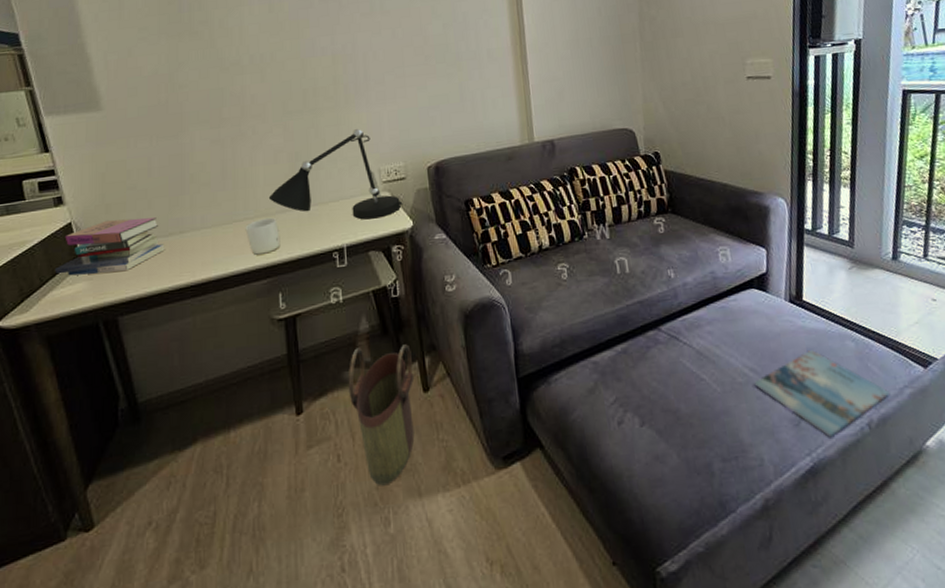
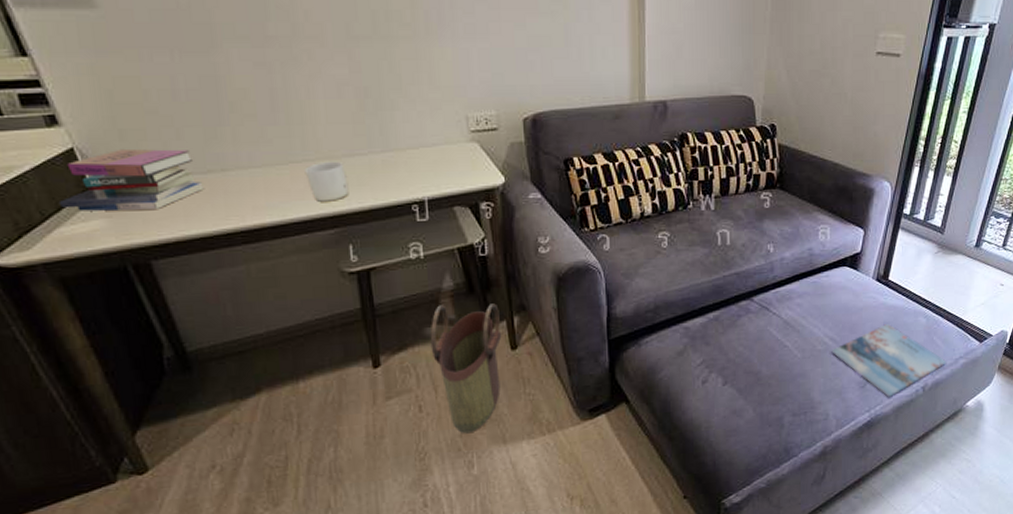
desk lamp: present [268,128,403,220] -> none [332,65,494,172]

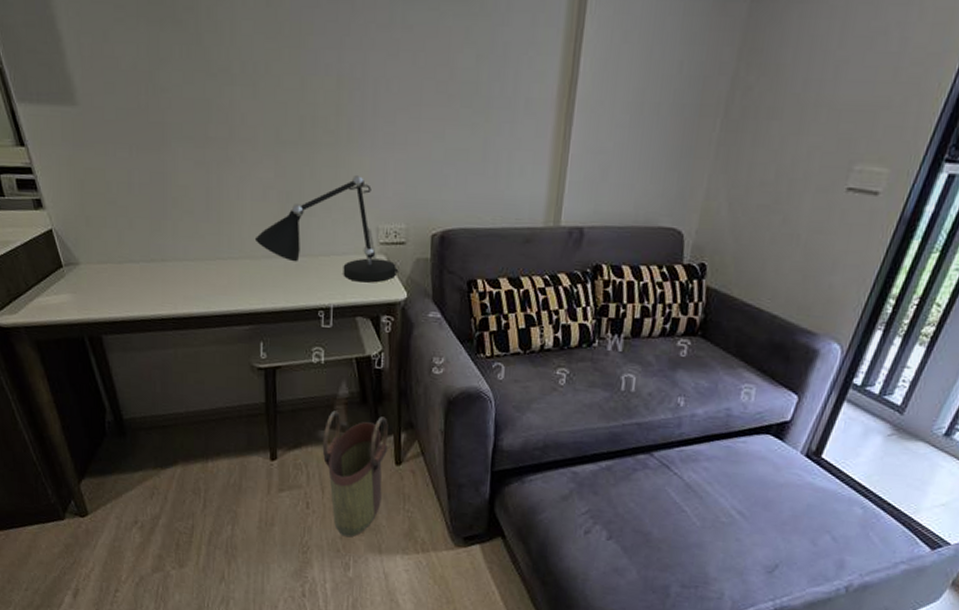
books: present [58,148,204,211] -> none [39,233,146,291]
mug: present [304,161,349,202] -> none [229,260,265,299]
desk lamp: none [332,65,494,172] -> present [254,174,399,283]
magazine: present [831,324,947,398] -> none [737,507,883,591]

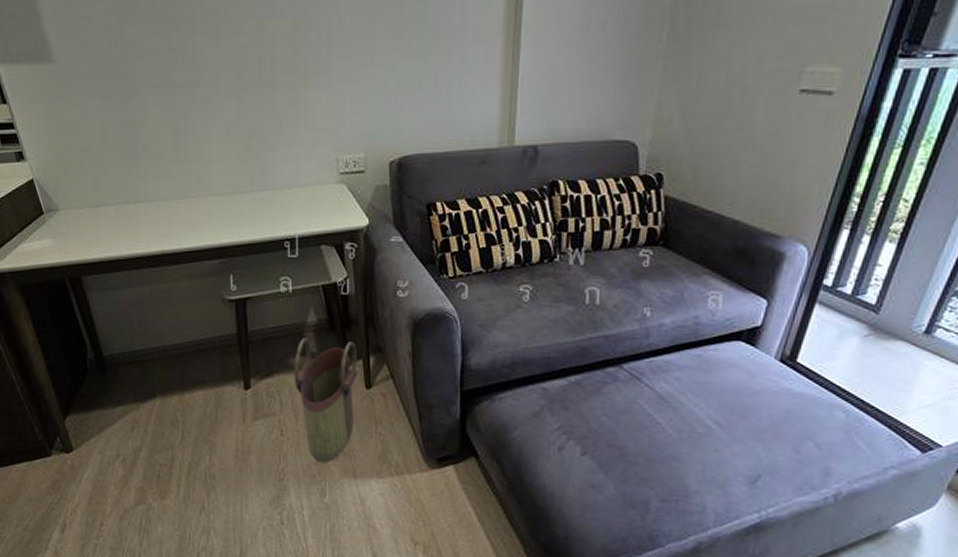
desk lamp: present [254,174,399,283] -> none [221,109,360,212]

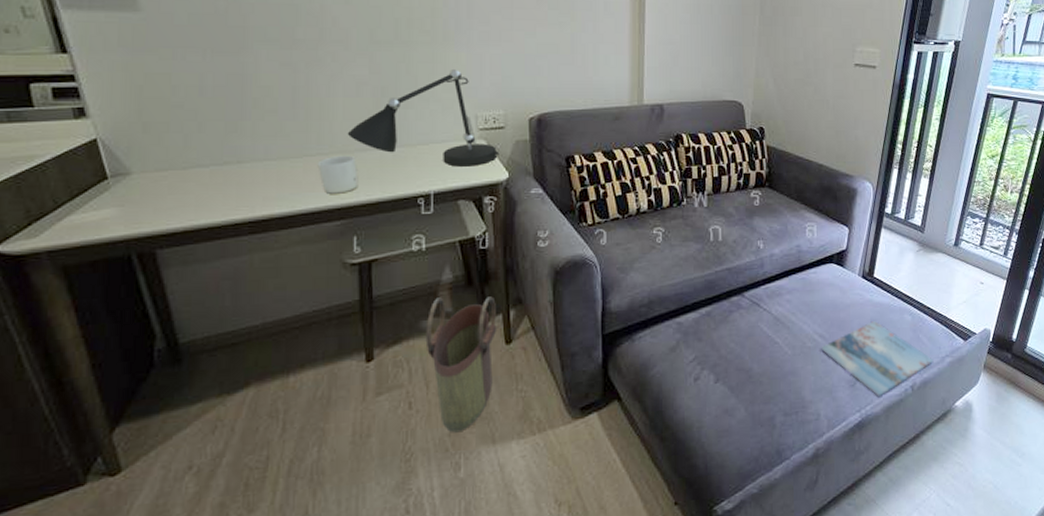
mug: none [198,197,233,234] -> present [317,155,359,194]
desk lamp: none [221,109,360,212] -> present [347,68,500,167]
magazine: none [715,414,871,501] -> present [821,321,934,398]

